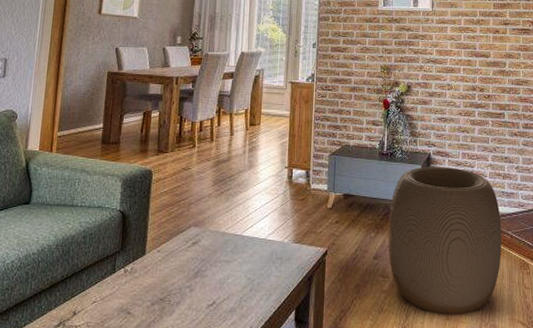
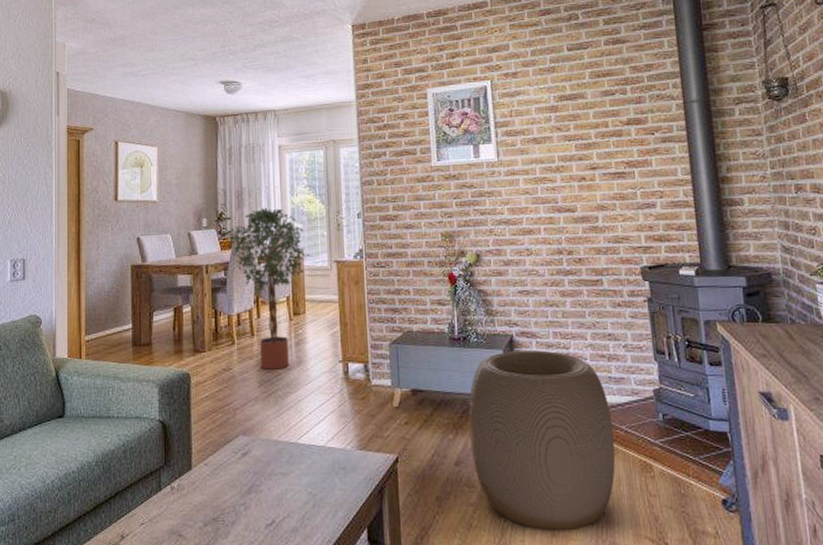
potted tree: none [197,32,269,171] -> present [226,207,310,370]

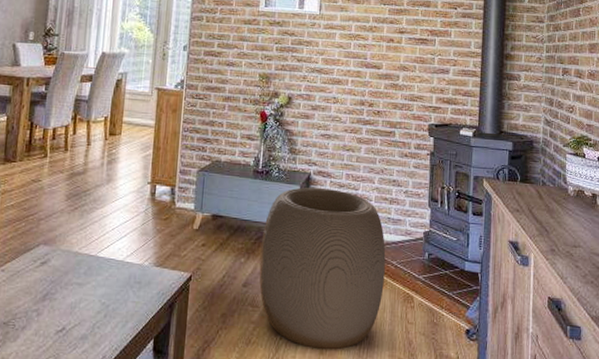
potted tree: present [226,207,310,370] -> none [51,29,133,185]

